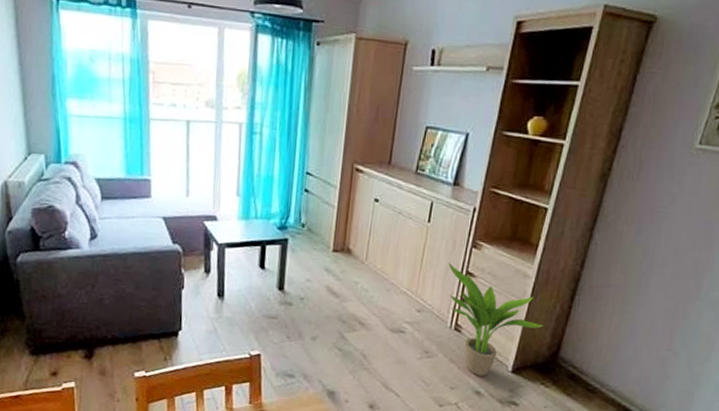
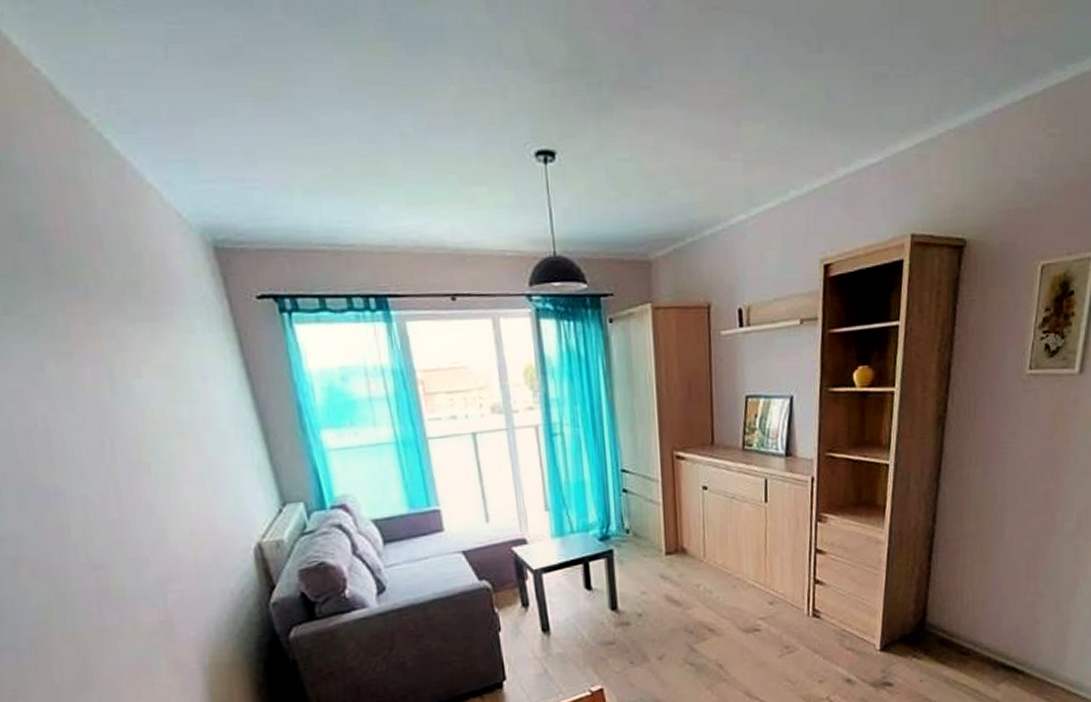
potted plant: present [448,263,544,376] -> none [794,543,905,662]

